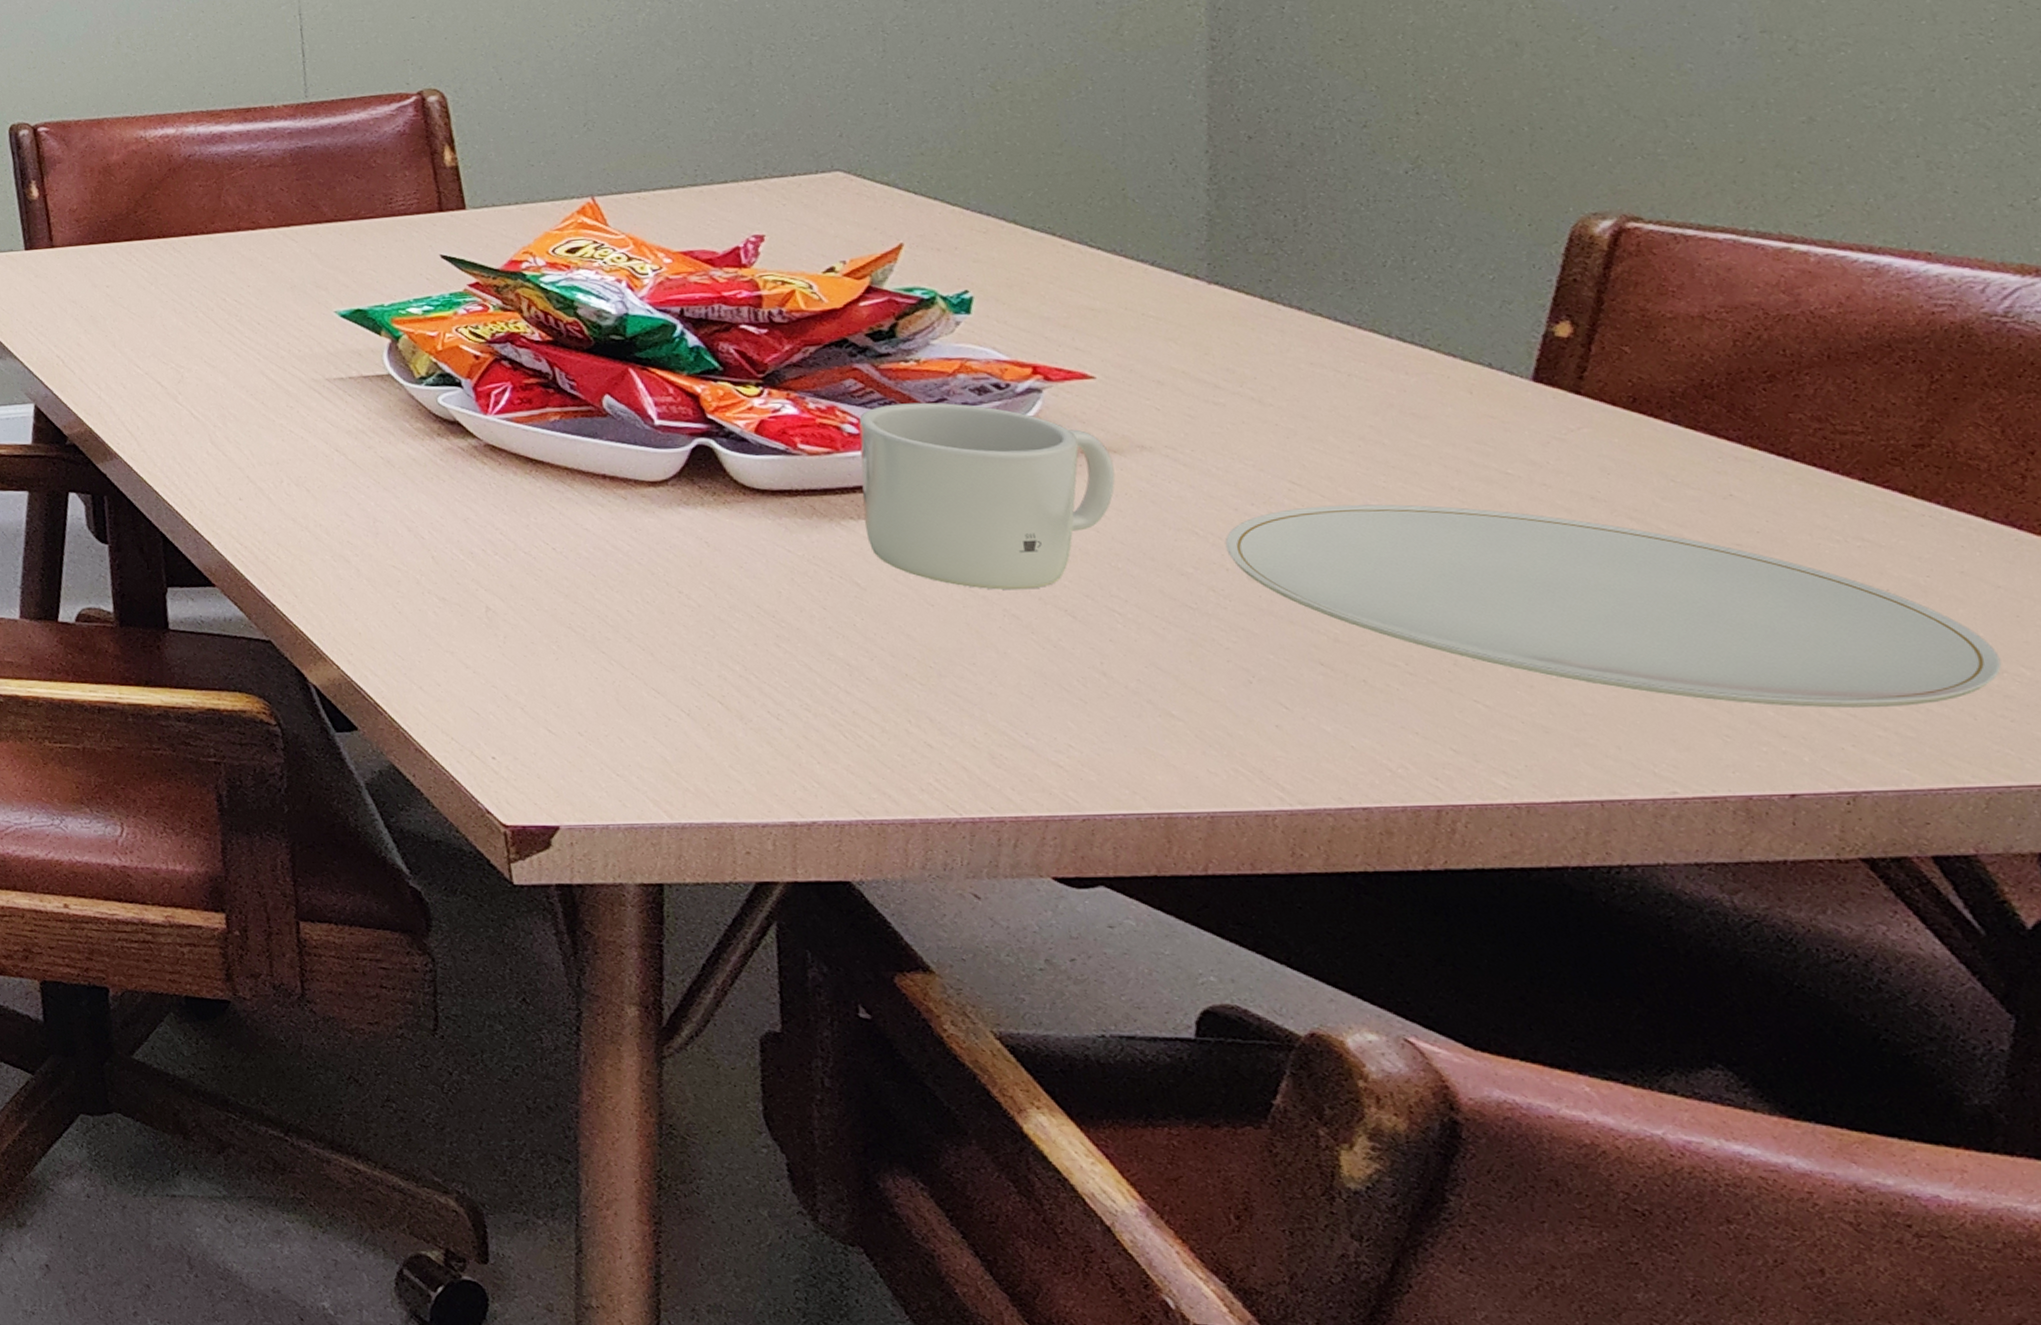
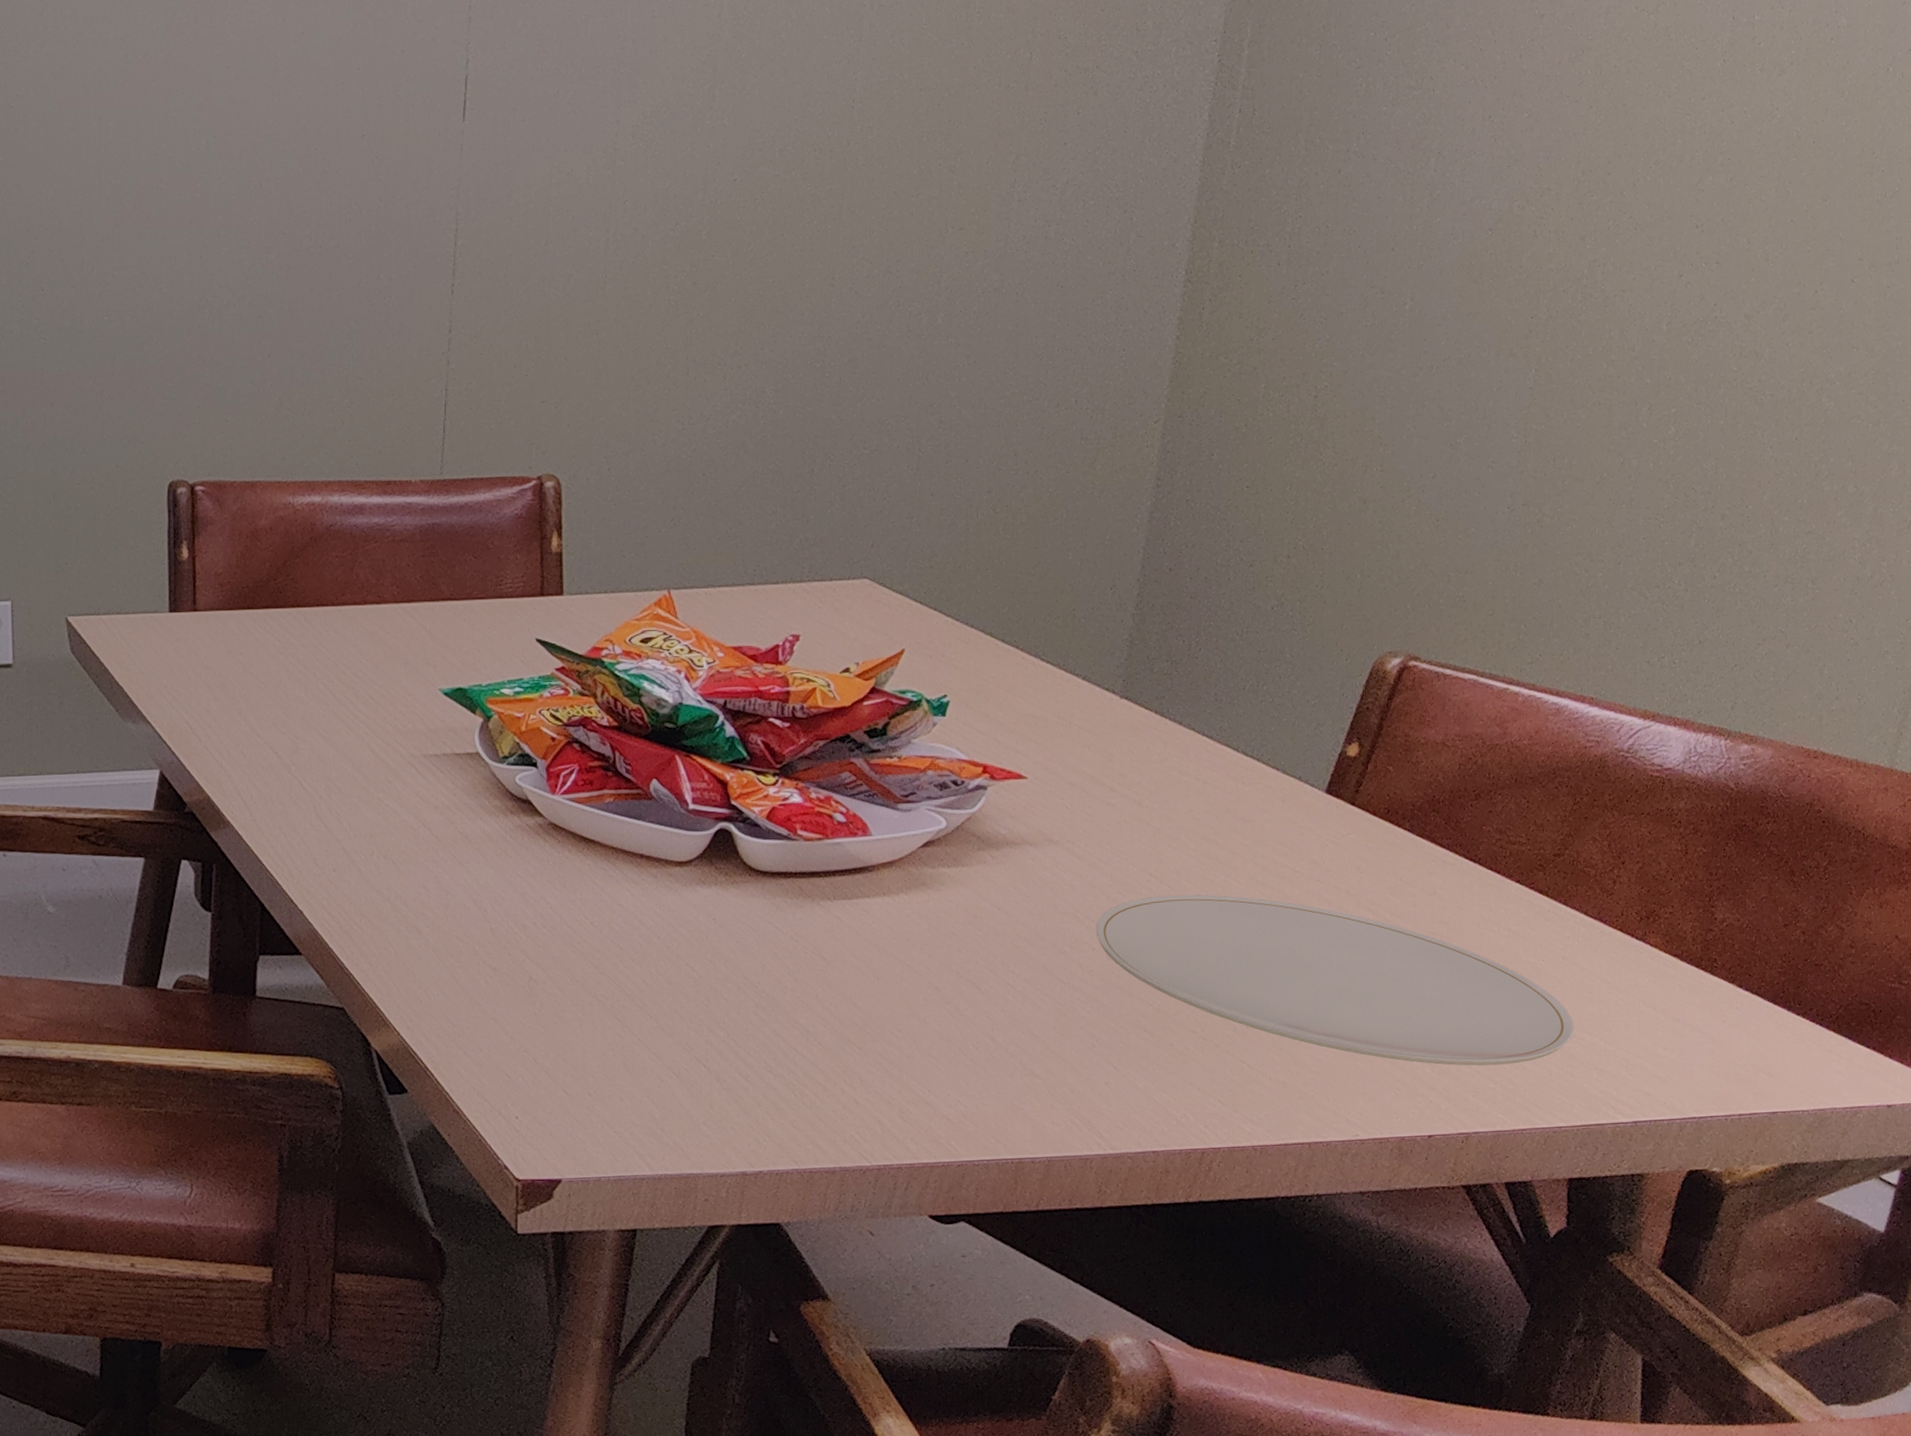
mug: present [858,402,1116,590] -> none [837,795,1028,965]

